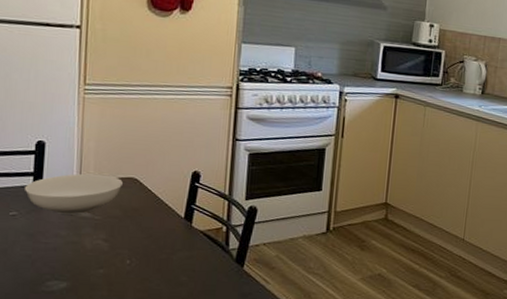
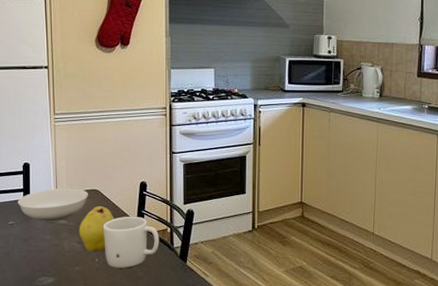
fruit: none [106,197,156,253] -> present [78,206,115,252]
mug: none [139,211,212,273] -> present [103,216,160,269]

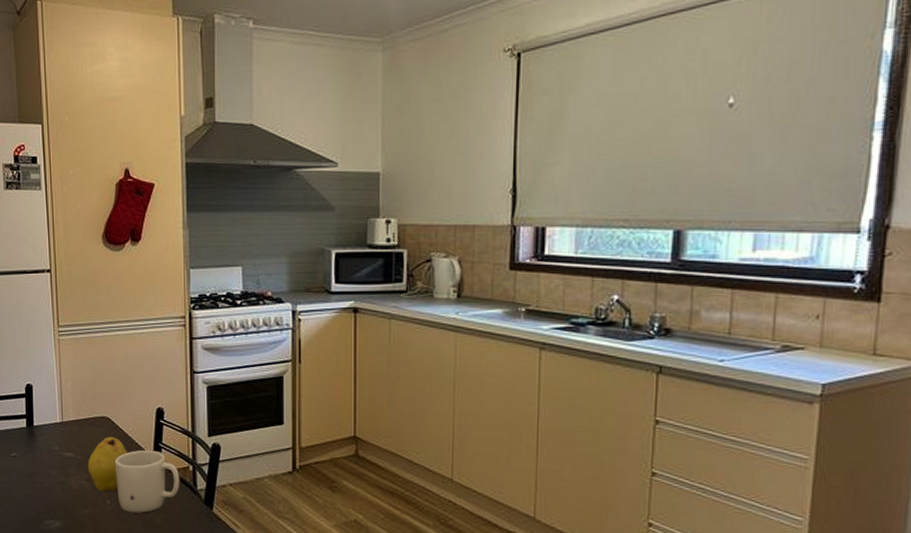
bowl: present [18,188,88,222] -> none [21,414,97,455]

